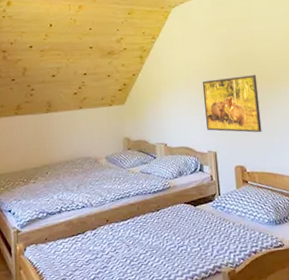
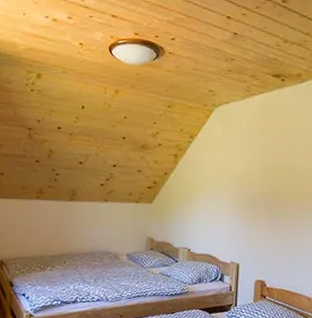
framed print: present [202,75,262,133] -> none [233,190,293,251]

